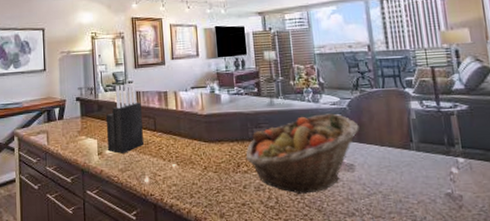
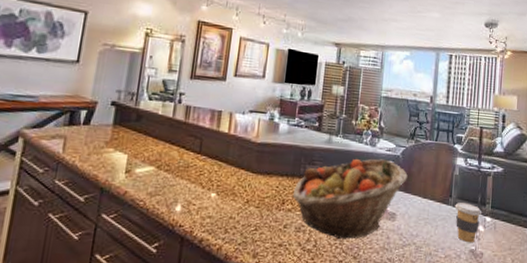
knife block: present [105,82,144,154] -> none [138,94,189,175]
coffee cup: none [418,146,453,187] -> present [455,202,482,243]

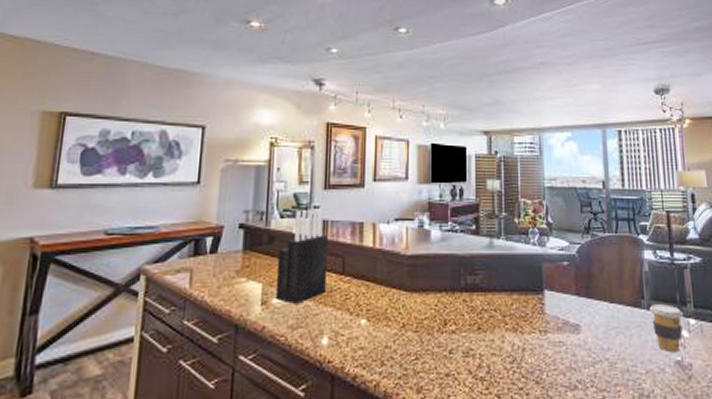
knife block: none [138,94,189,175] -> present [275,207,328,304]
fruit basket: present [292,159,408,239] -> none [455,260,588,361]

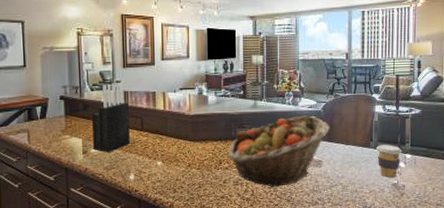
fruit basket: none [455,260,588,361] -> present [227,115,330,187]

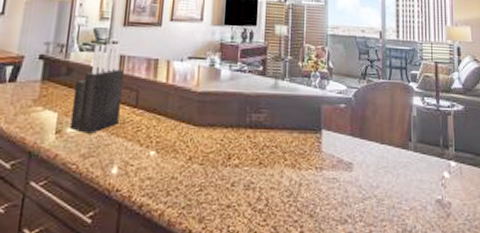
fruit basket: present [227,115,330,187] -> none [239,102,362,195]
coffee cup: present [376,144,403,178] -> none [415,147,446,192]

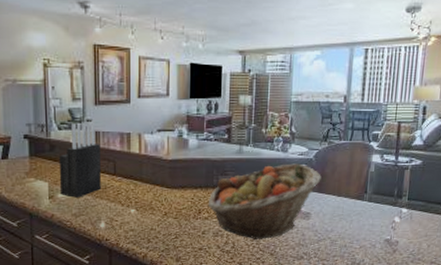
fruit basket: none [239,102,362,195] -> present [208,163,321,239]

